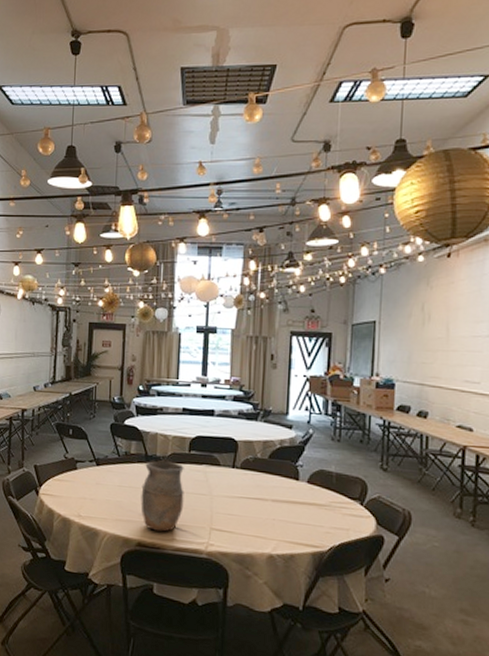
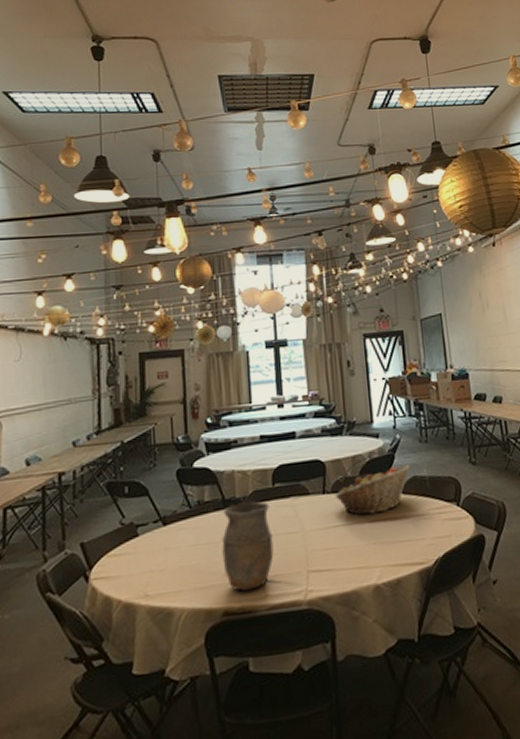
fruit basket: none [243,457,320,495] -> present [335,464,411,516]

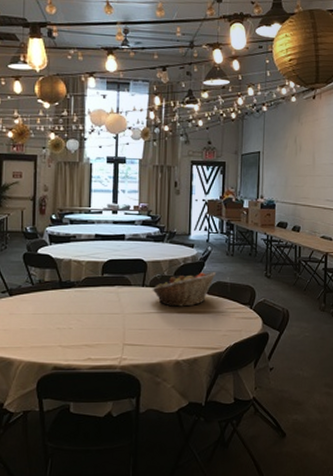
vase: present [221,501,274,591] -> none [56,285,98,353]

